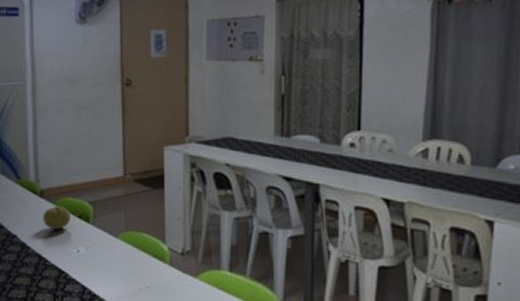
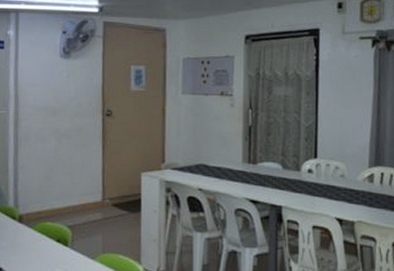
fruit: present [43,205,71,229] -> none [21,230,50,253]

